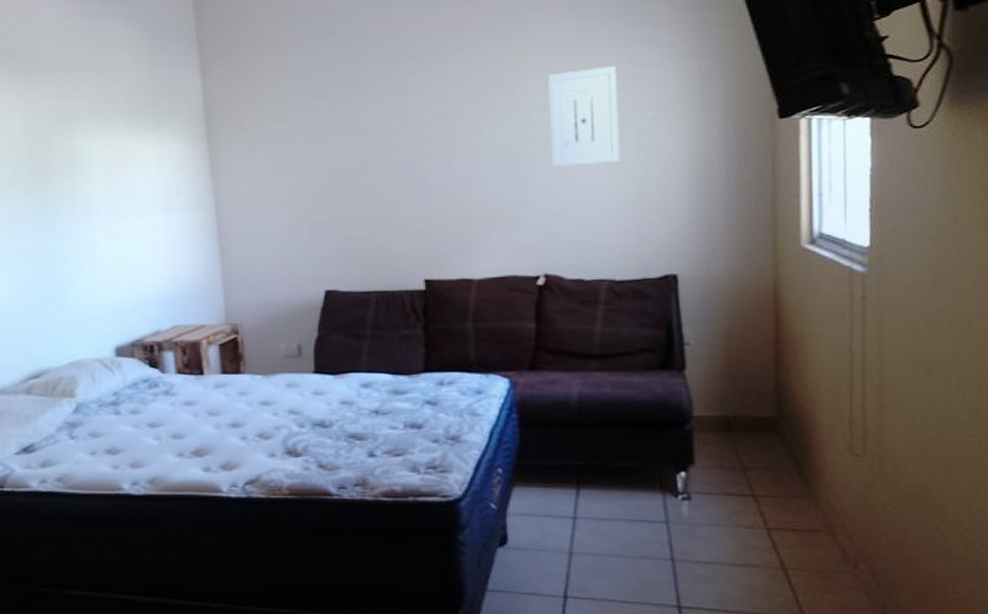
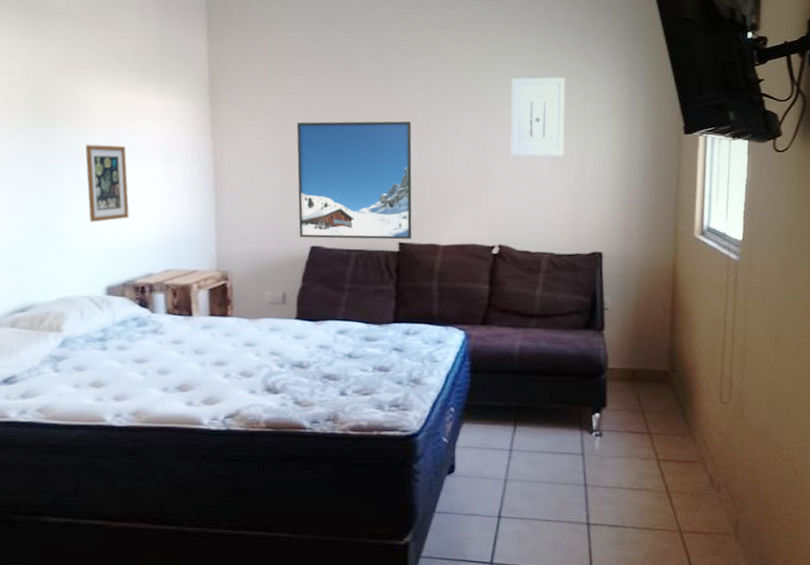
picture frame: none [85,197,133,281] -> present [85,144,129,223]
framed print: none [301,138,439,282] -> present [296,121,412,240]

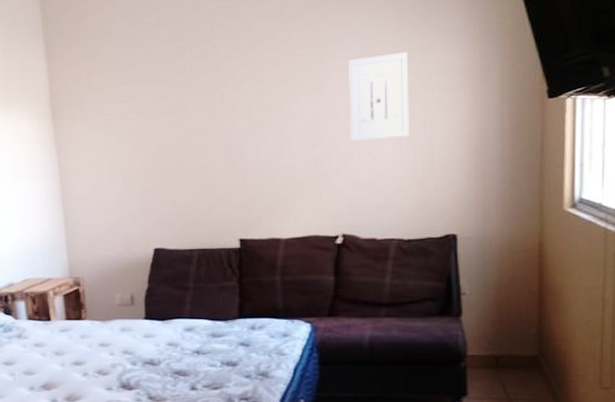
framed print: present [296,121,412,240] -> none [134,116,252,241]

